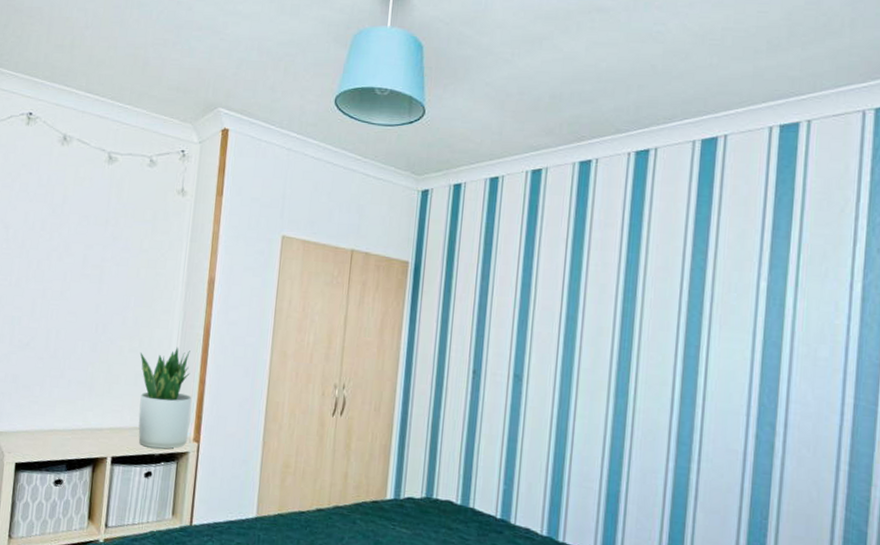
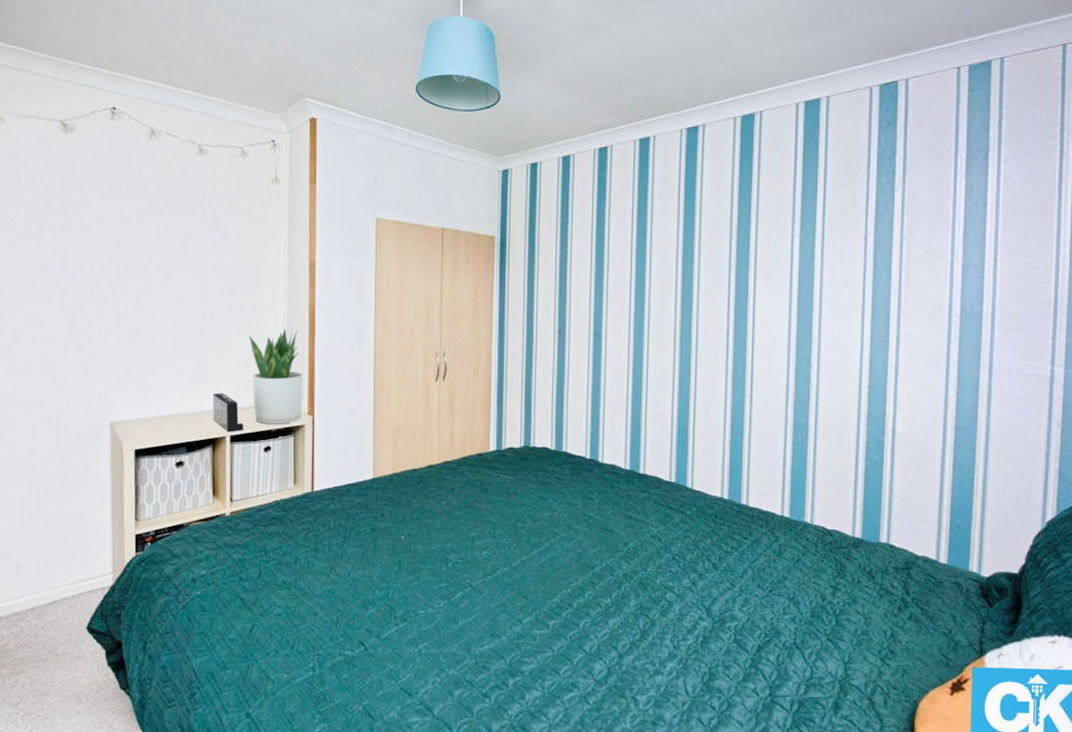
alarm clock: none [96,410,127,453] -> present [212,392,244,432]

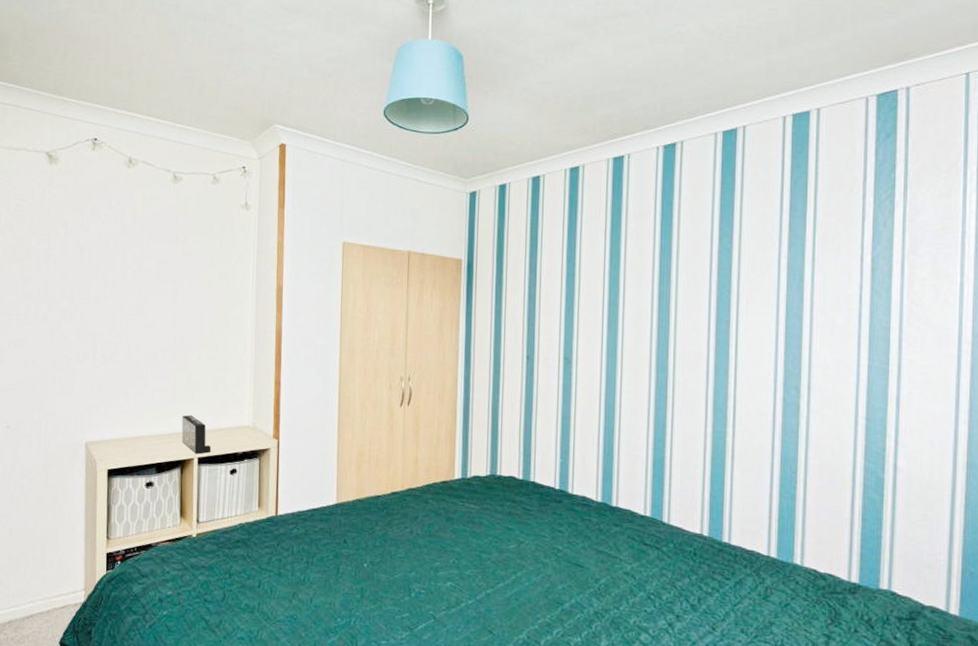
planter: present [248,328,304,424] -> none [217,352,269,447]

